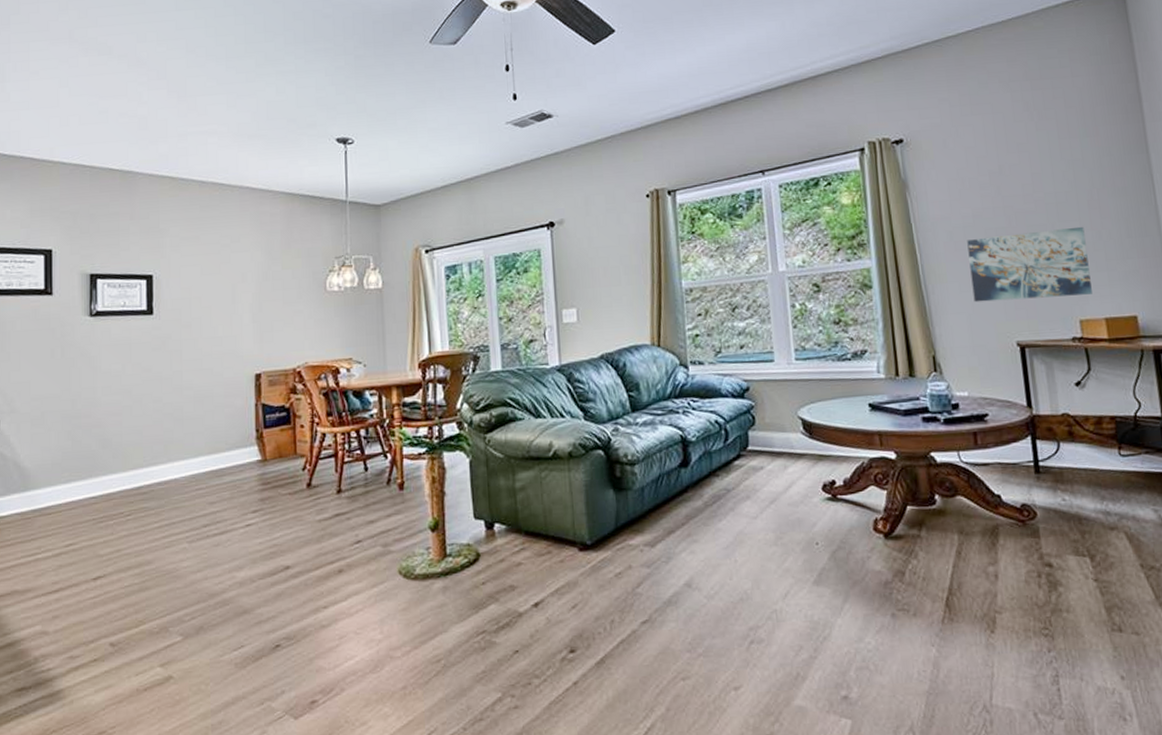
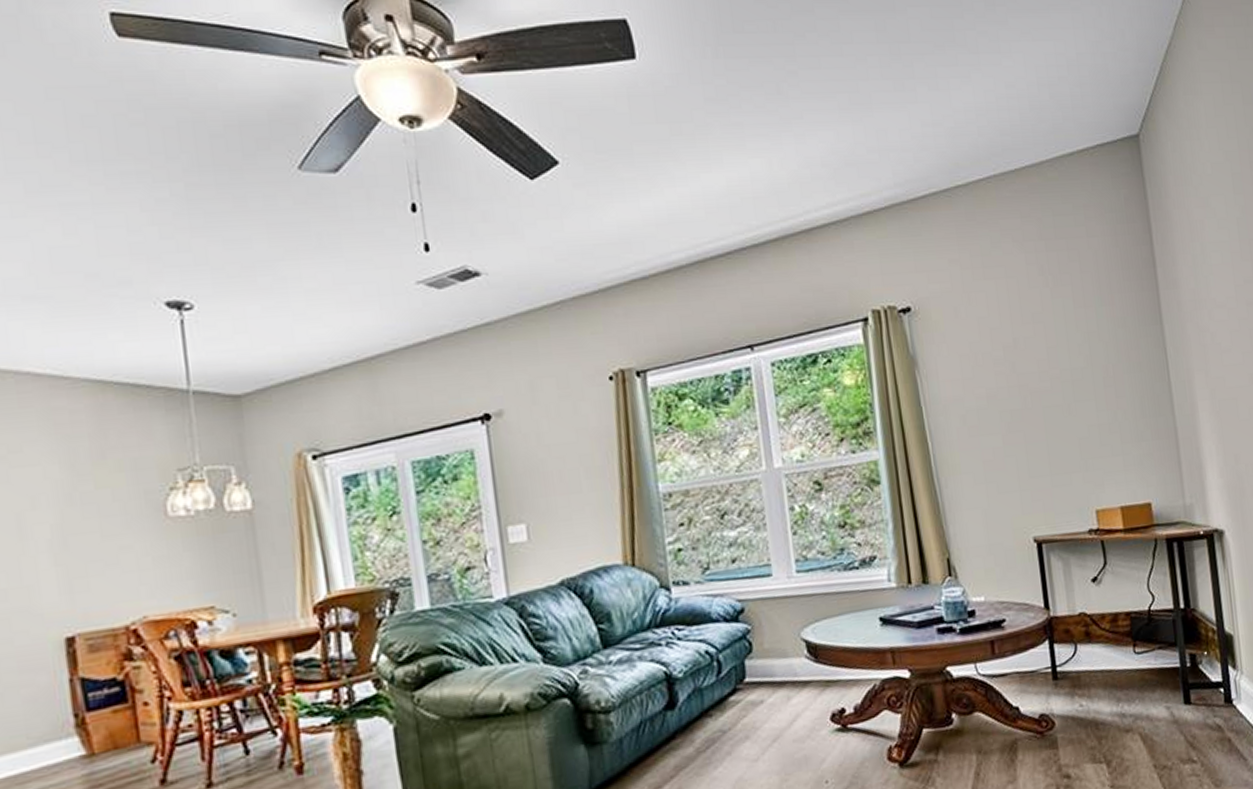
wall art: present [967,226,1092,302] -> none [981,406,1108,496]

